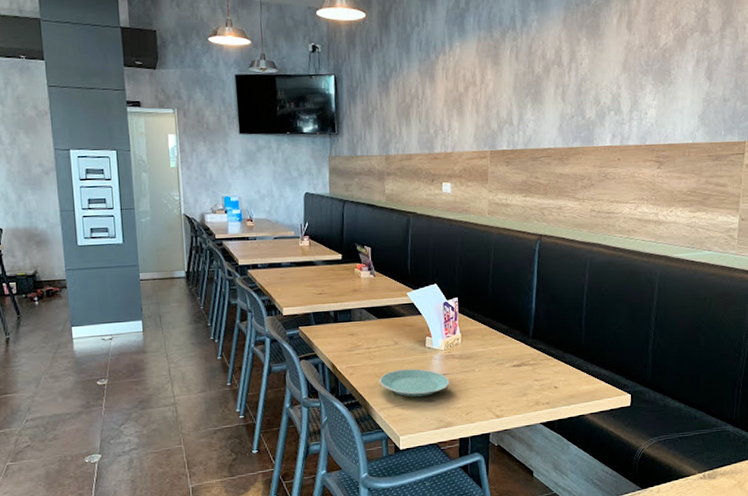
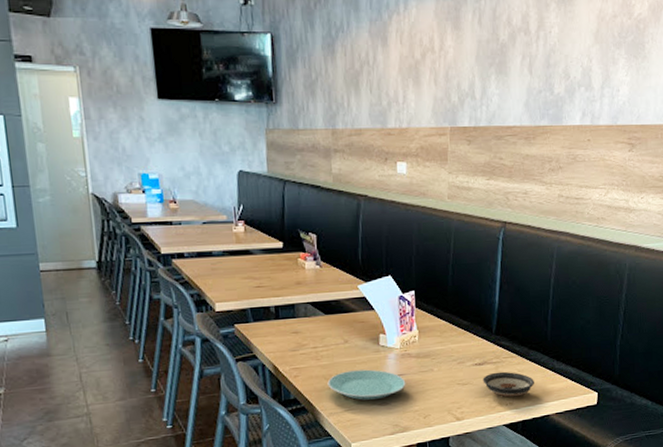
saucer: none [520,373,569,397] -> present [482,371,534,398]

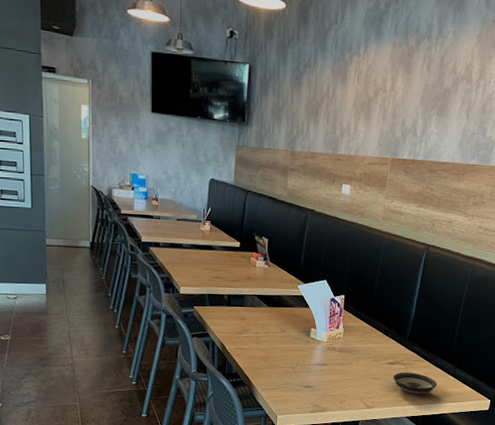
plate: present [327,369,406,401] -> none [264,356,328,382]

